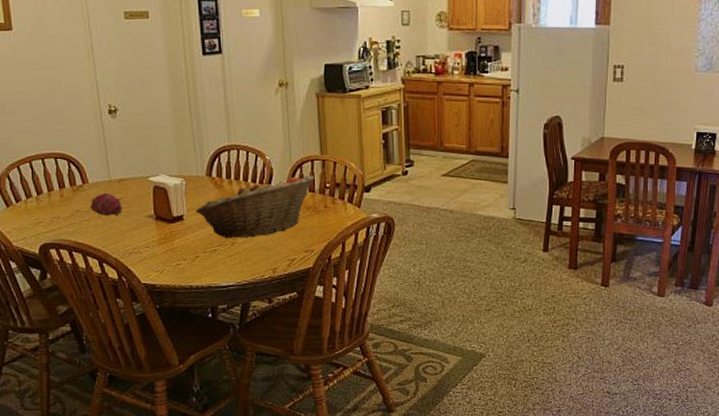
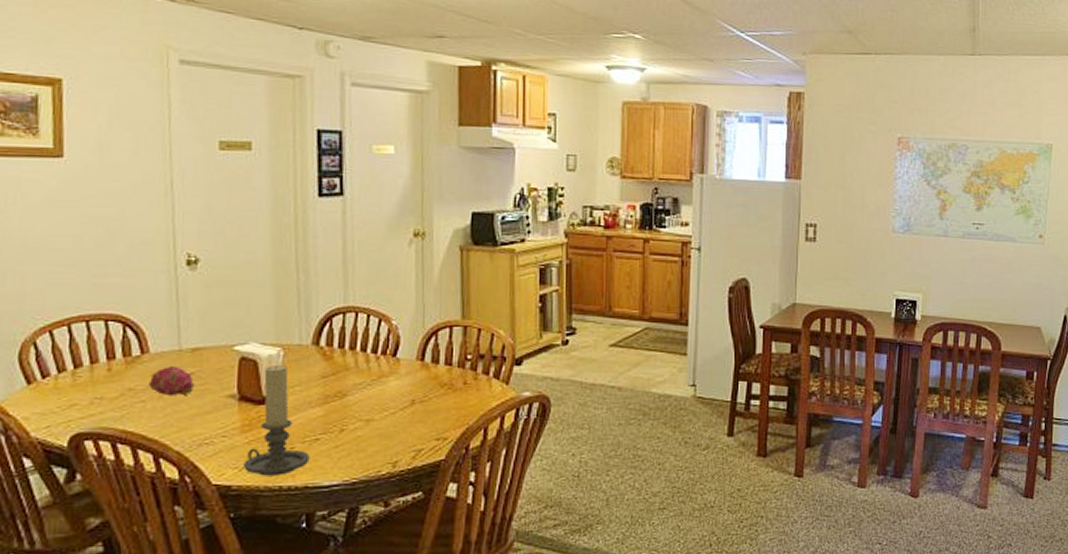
candle holder: none [163,191,211,278] -> present [244,364,310,476]
fruit basket: present [195,175,315,238] -> none [293,344,453,423]

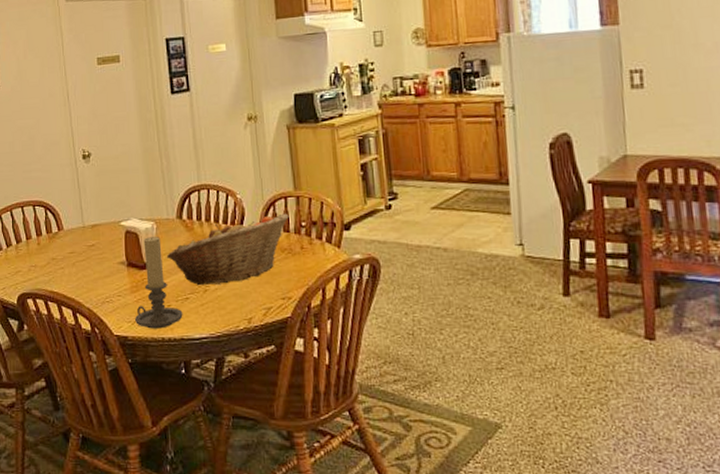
fruit: present [148,366,196,395] -> none [64,240,96,263]
fruit basket: none [293,344,453,423] -> present [166,213,289,285]

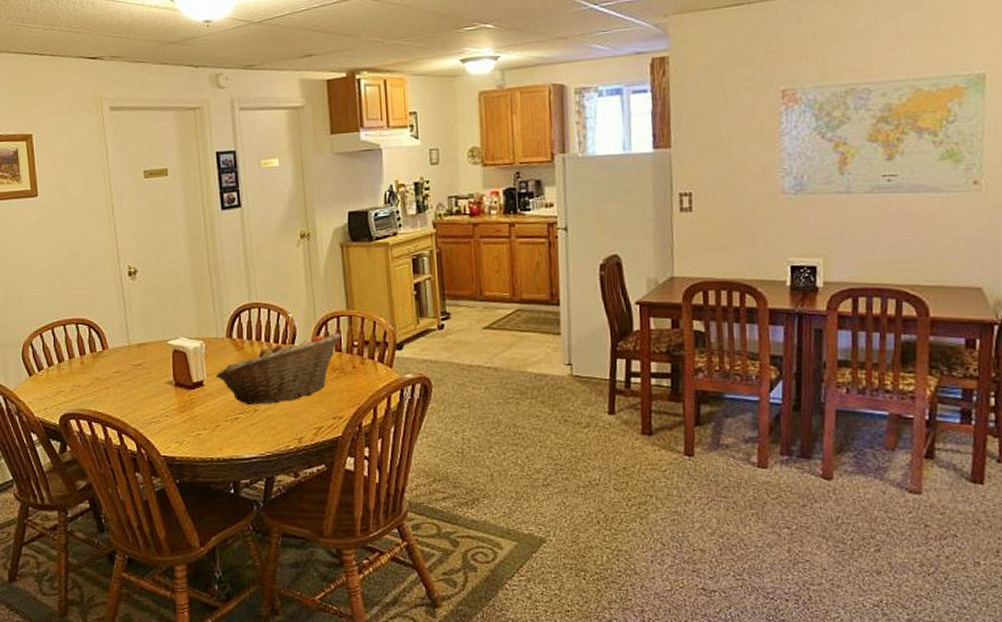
candle holder: present [135,236,183,329] -> none [183,355,232,449]

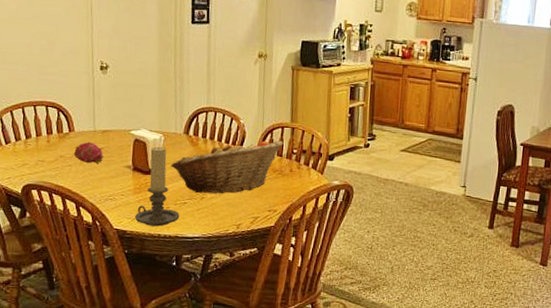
fruit: none [109,359,143,383] -> present [73,142,104,163]
candle holder: none [183,355,232,449] -> present [135,146,180,227]

